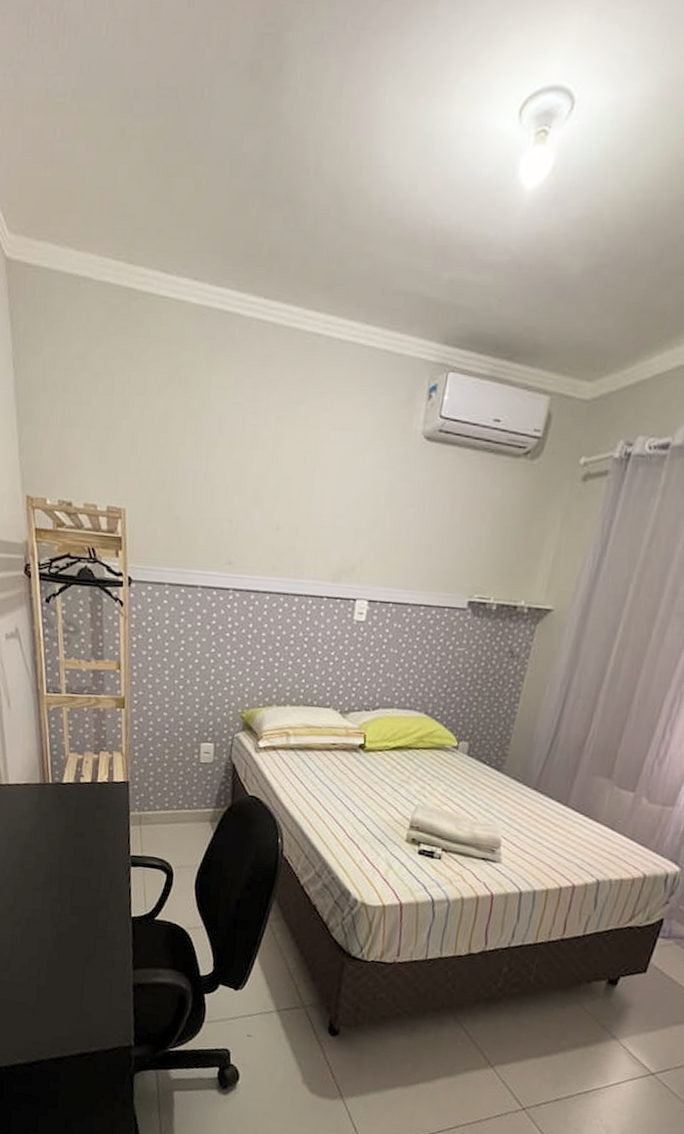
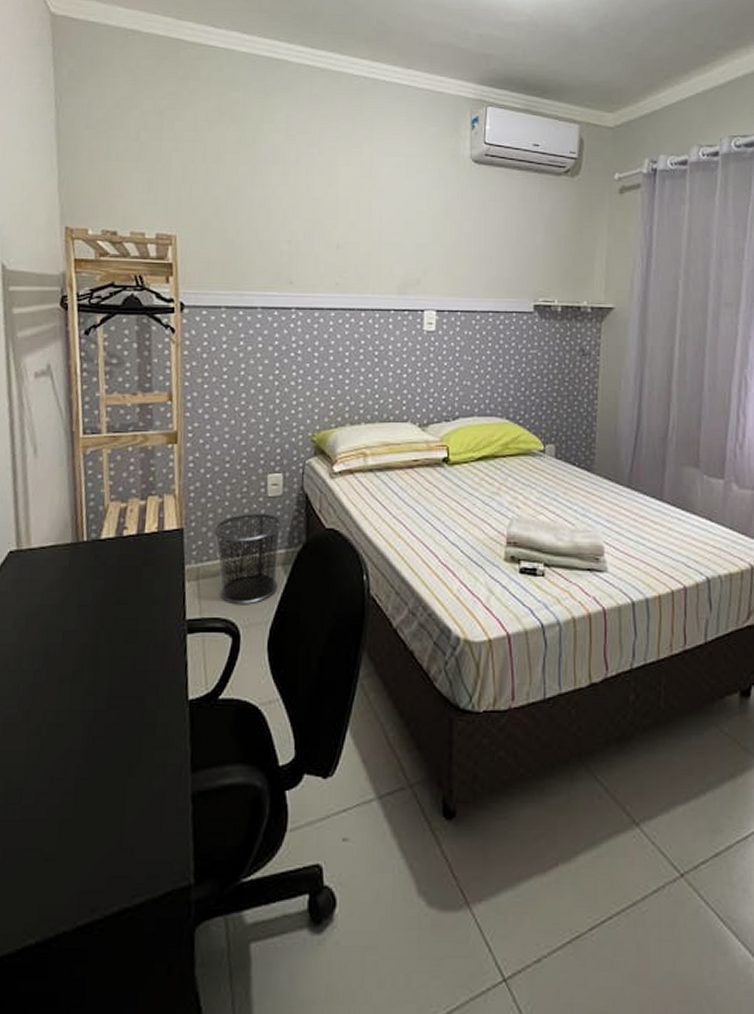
waste bin: none [154,774,212,851] -> present [213,513,282,605]

